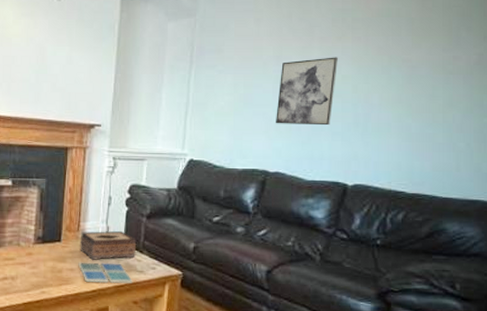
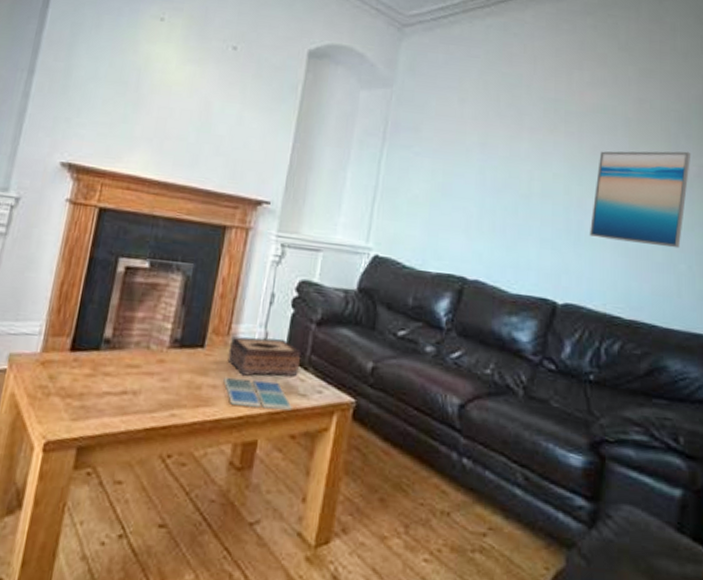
wall art: present [276,57,338,126] -> none [477,150,549,230]
wall art: none [376,42,472,129] -> present [590,151,691,249]

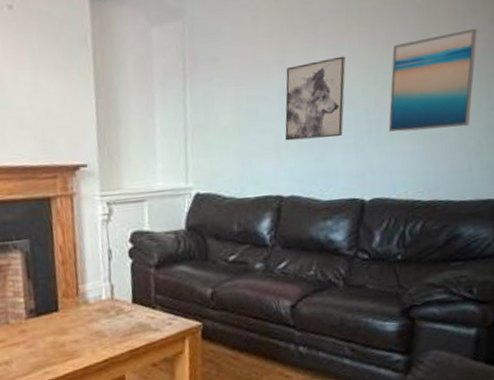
drink coaster: present [223,376,292,411] -> none [83,324,149,352]
tissue box: present [227,336,301,377] -> none [80,287,148,326]
wall art: none [477,150,549,230] -> present [285,56,346,141]

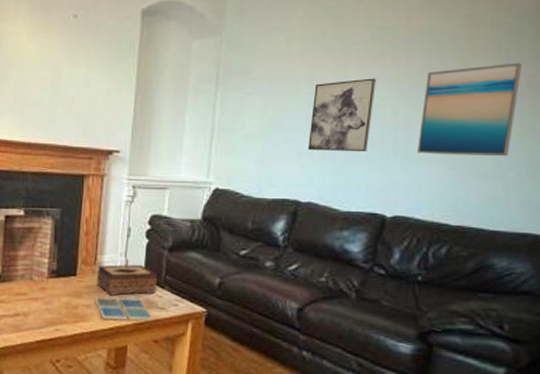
tissue box: none [80,287,148,326] -> present [96,264,158,296]
drink coaster: none [83,324,149,352] -> present [95,297,153,321]

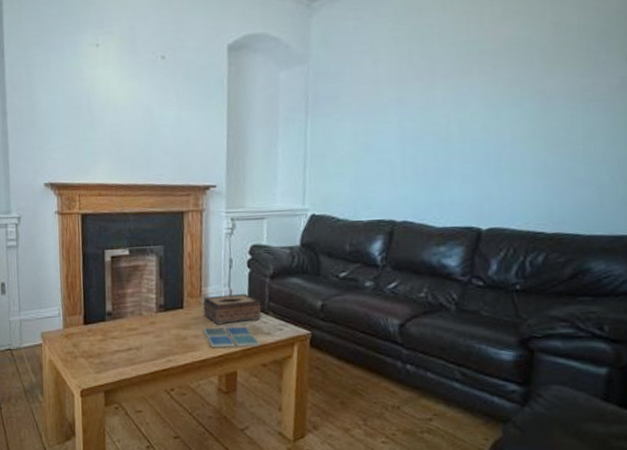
wall art: present [308,78,376,152] -> none [400,93,465,171]
wall art: present [418,62,523,157] -> none [509,65,613,166]

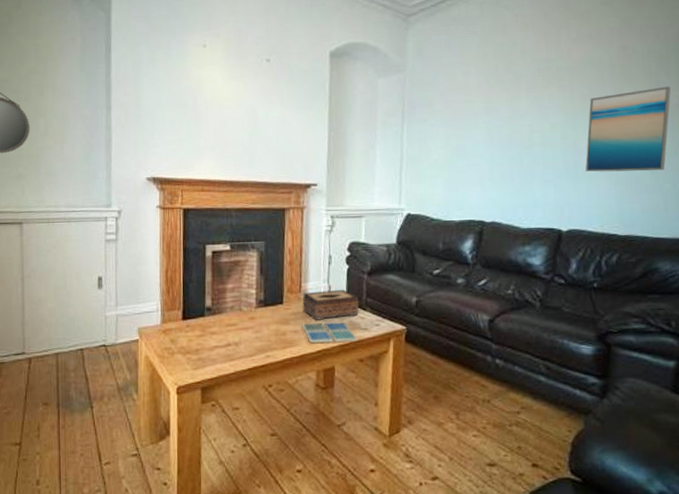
wall art: none [509,65,613,166] -> present [585,86,672,173]

